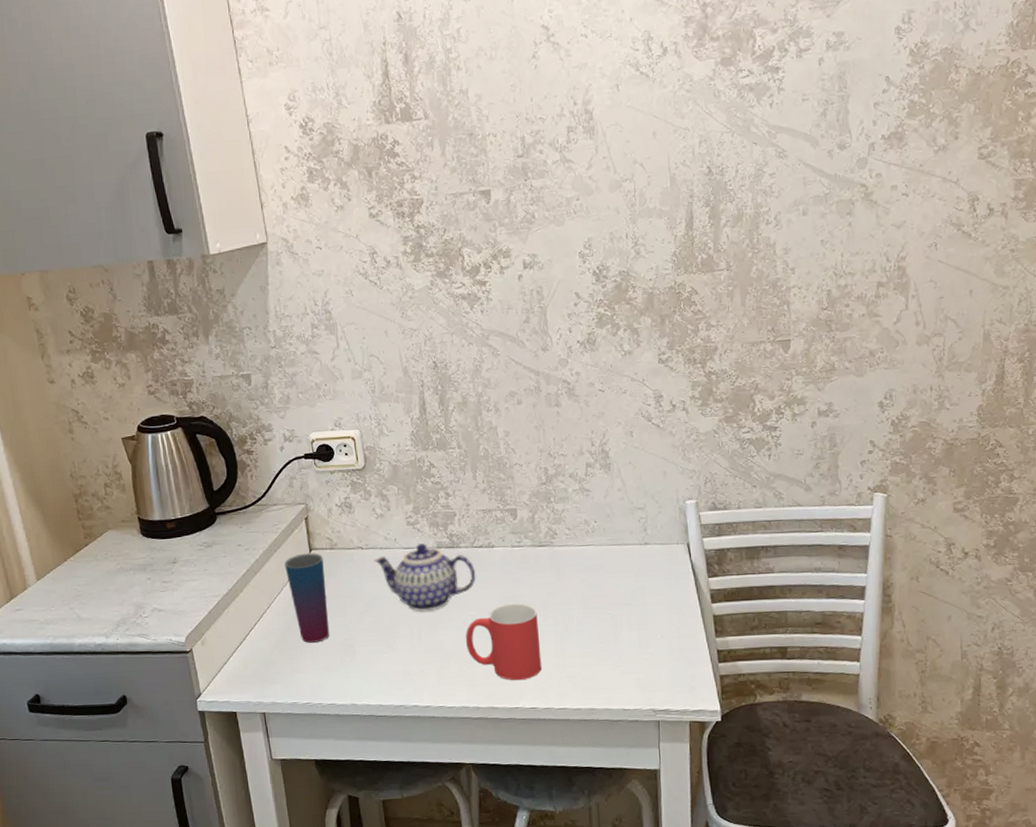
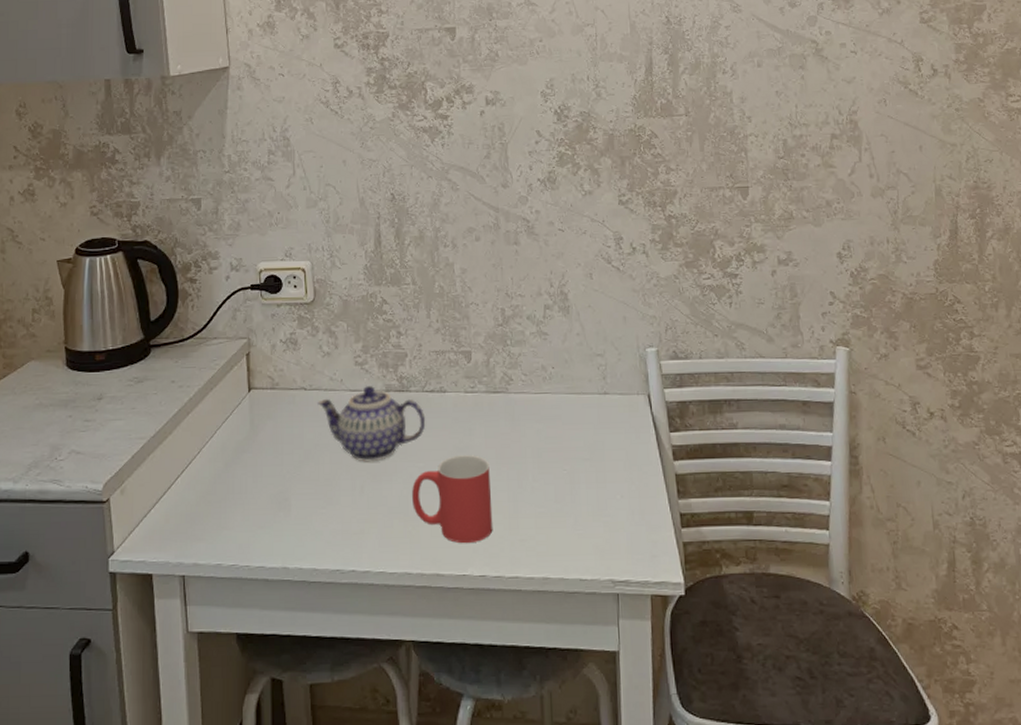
cup: present [284,553,330,643] -> none [220,392,264,495]

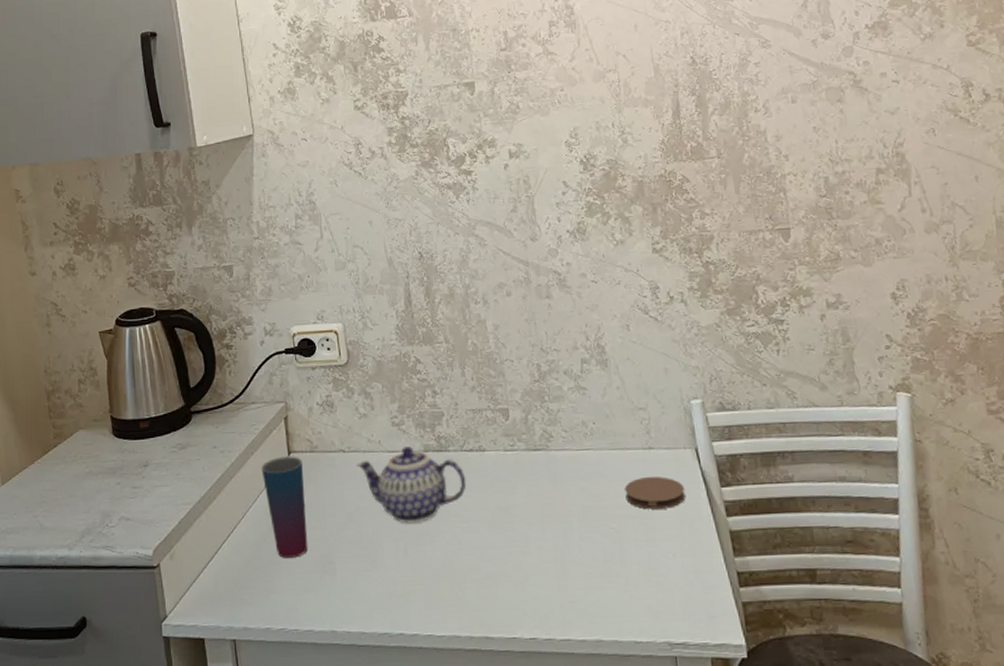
cup: none [220,392,264,495] -> present [261,456,308,558]
mug: present [412,455,493,544] -> none [456,514,541,606]
coaster: none [579,420,636,452] -> present [625,476,685,510]

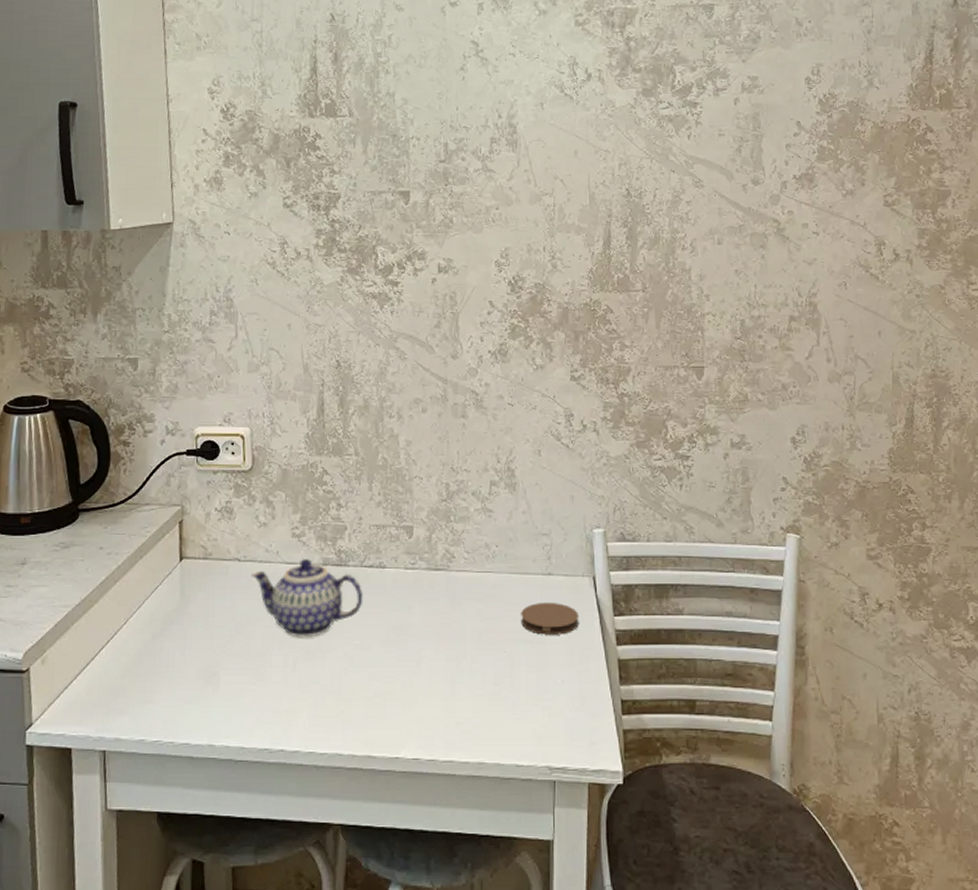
cup: present [261,456,308,558] -> none [149,562,194,668]

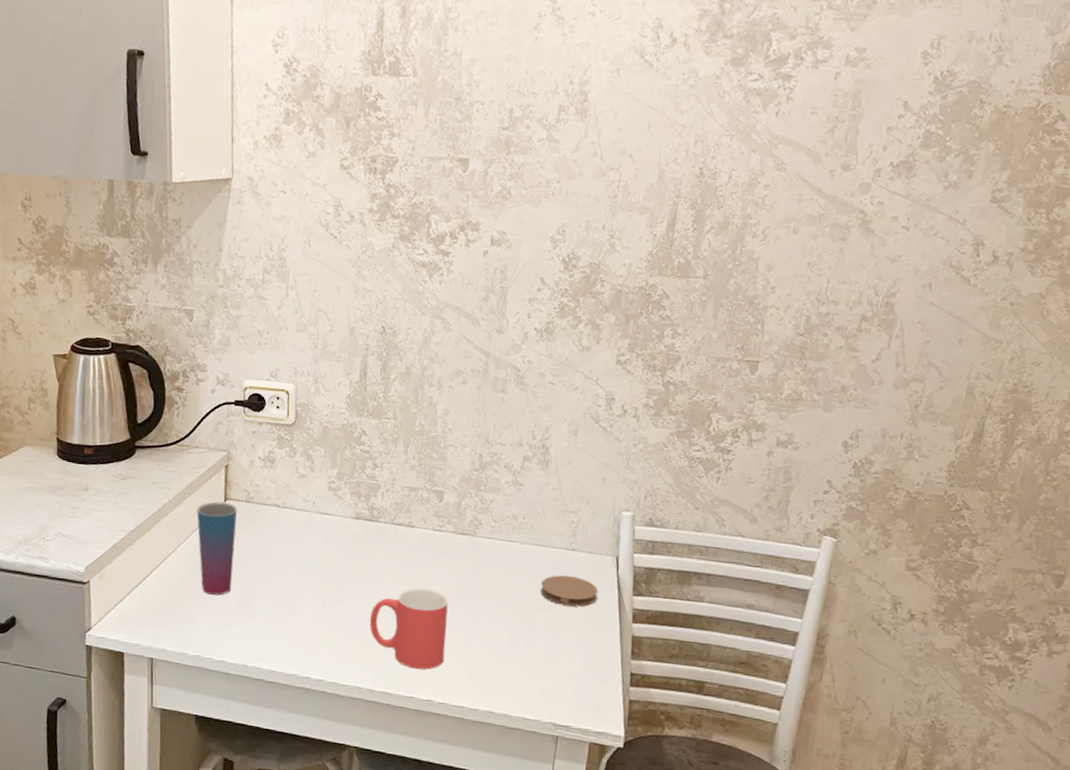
cup: none [149,562,194,668] -> present [196,501,237,596]
teapot: present [251,558,363,638] -> none [289,510,392,583]
mug: none [346,634,429,725] -> present [370,587,449,670]

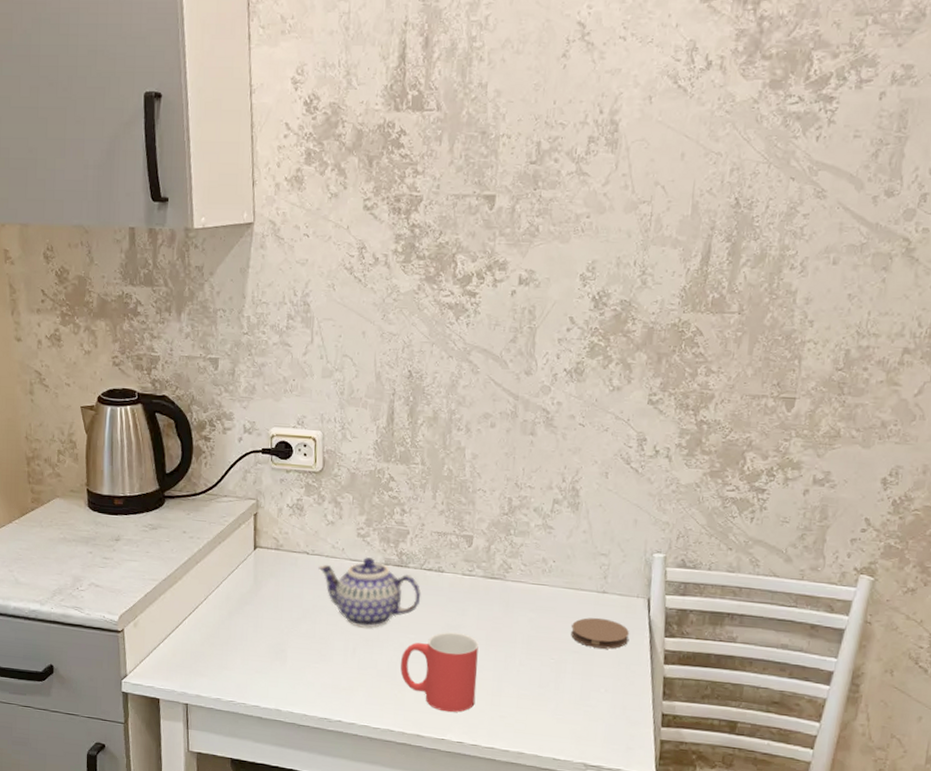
cup: present [196,501,237,596] -> none [227,549,267,642]
teapot: none [289,510,392,583] -> present [318,556,421,628]

